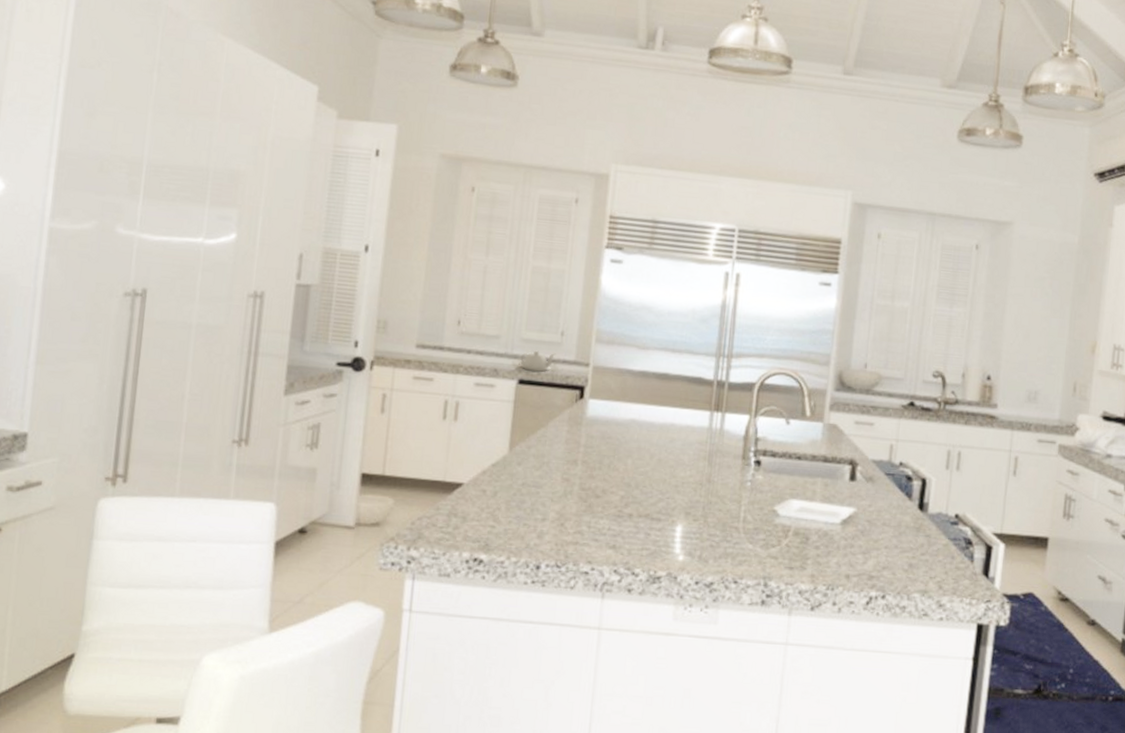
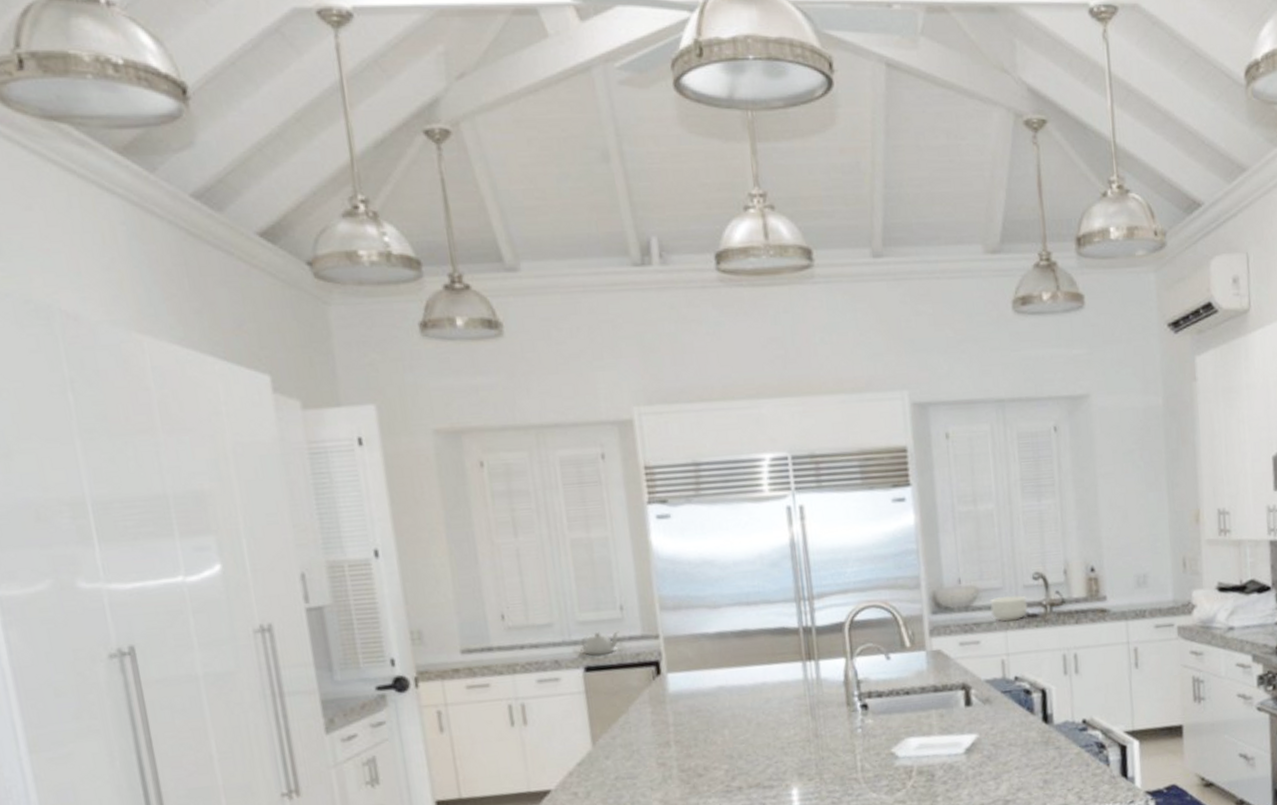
bowl: none [889,387,924,412] -> present [990,595,1028,623]

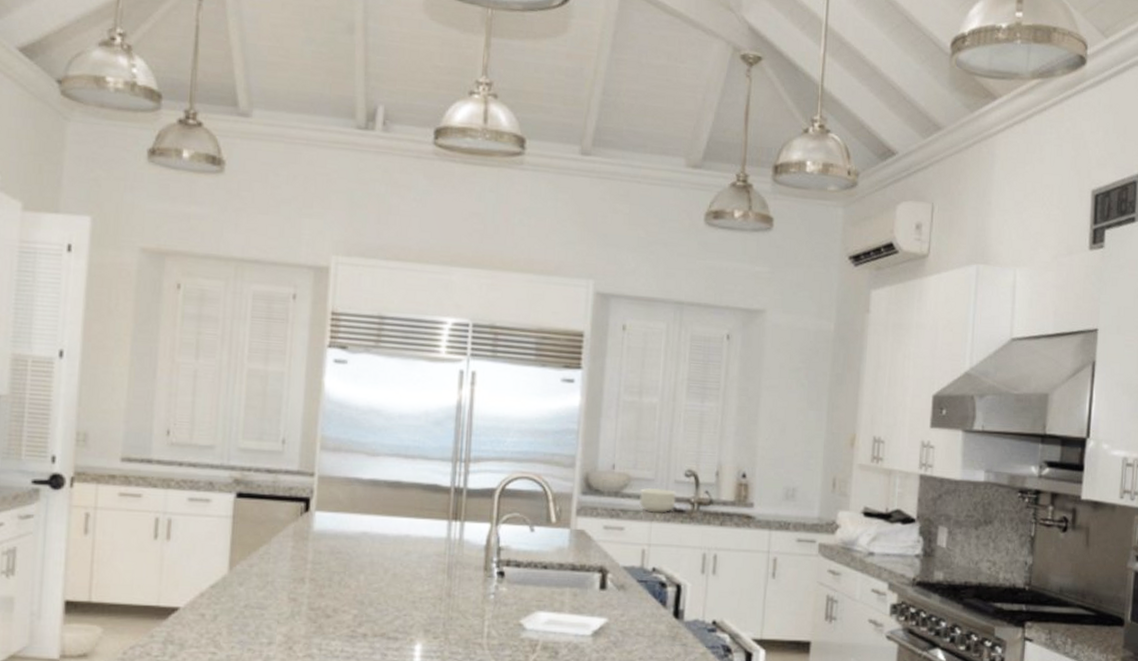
teapot: present [580,631,620,657] -> none [236,460,277,485]

